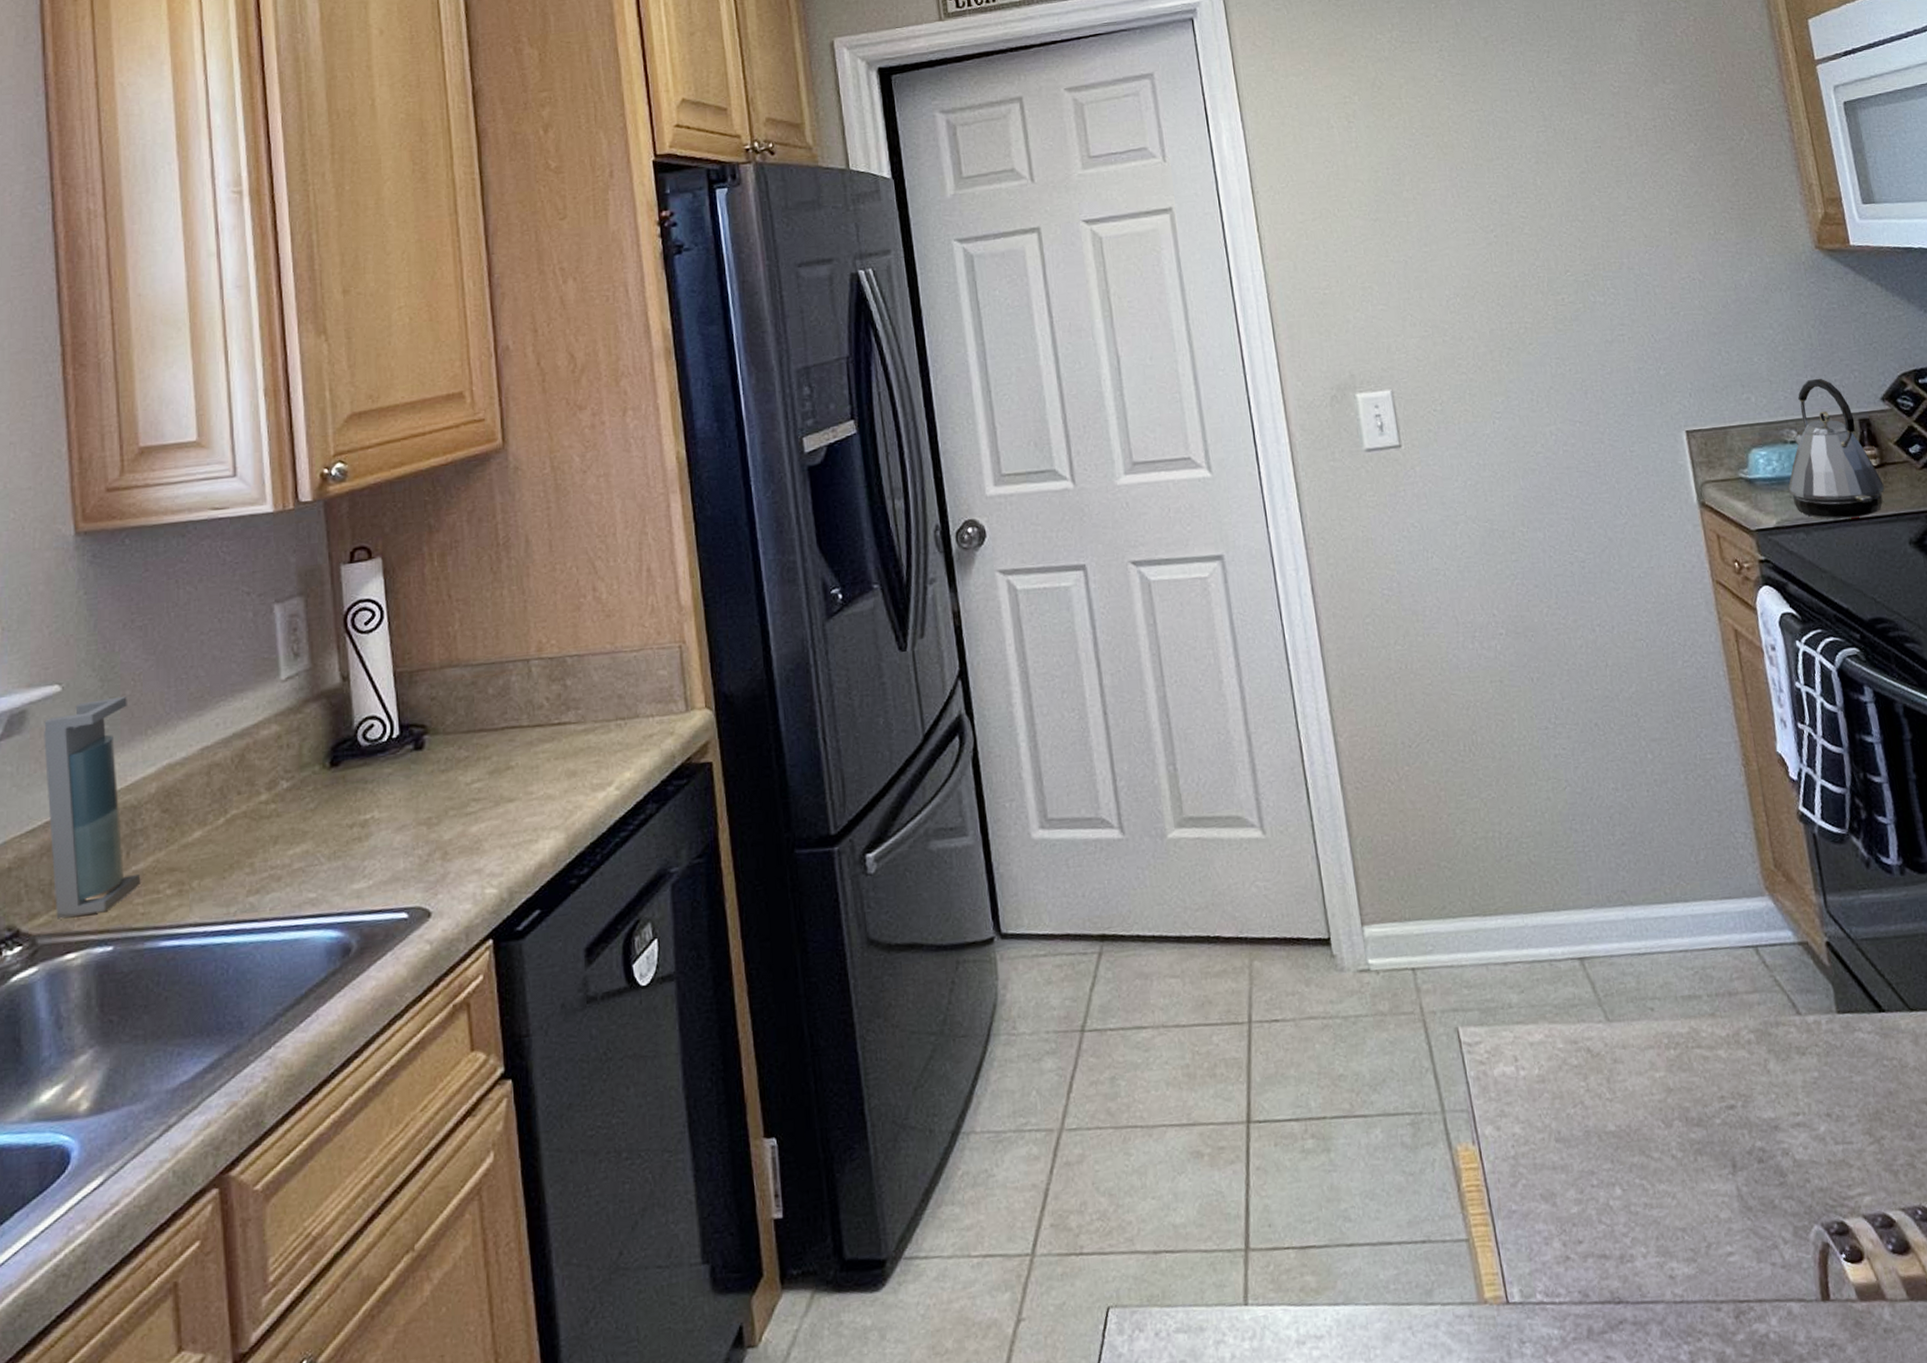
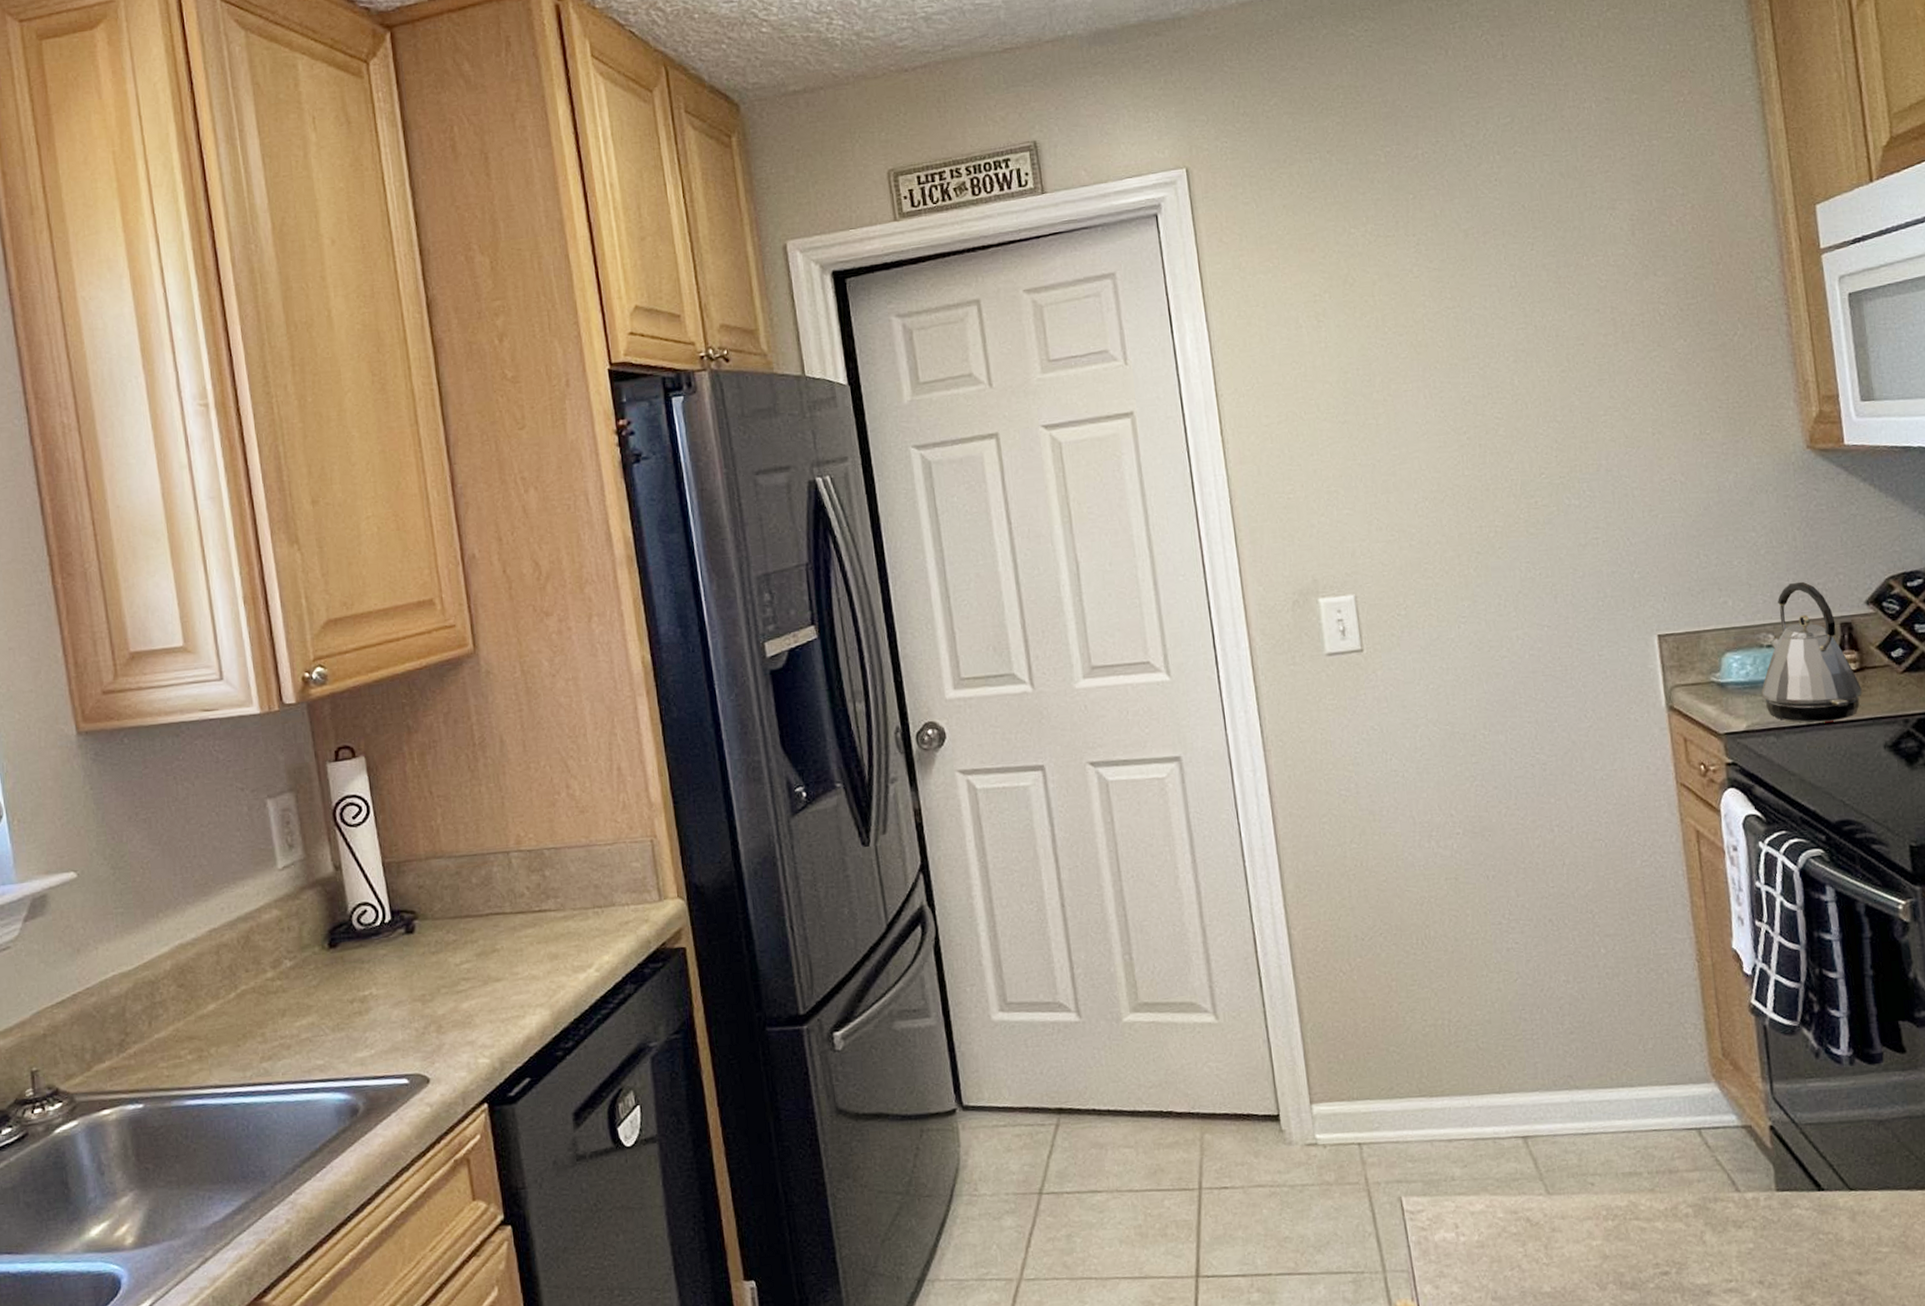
soap dispenser: present [44,696,141,920] -> none [64,883,164,1080]

